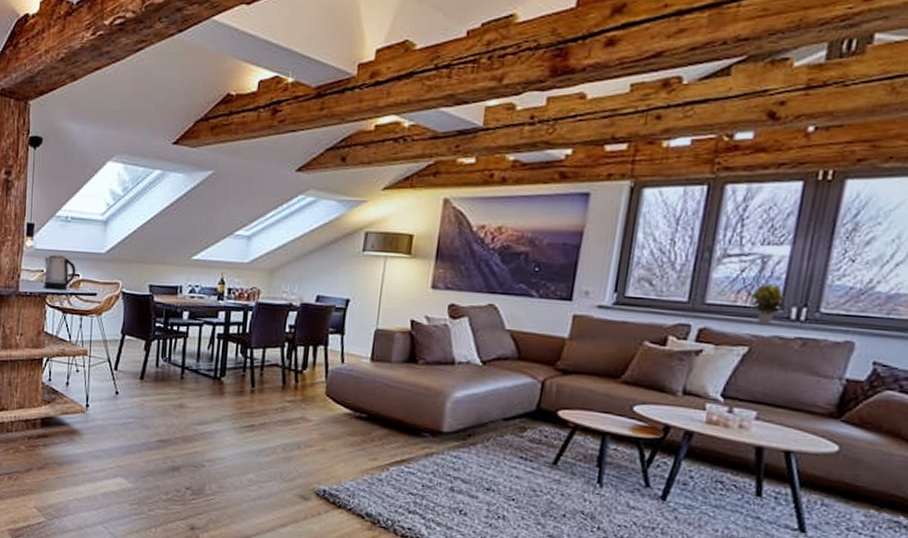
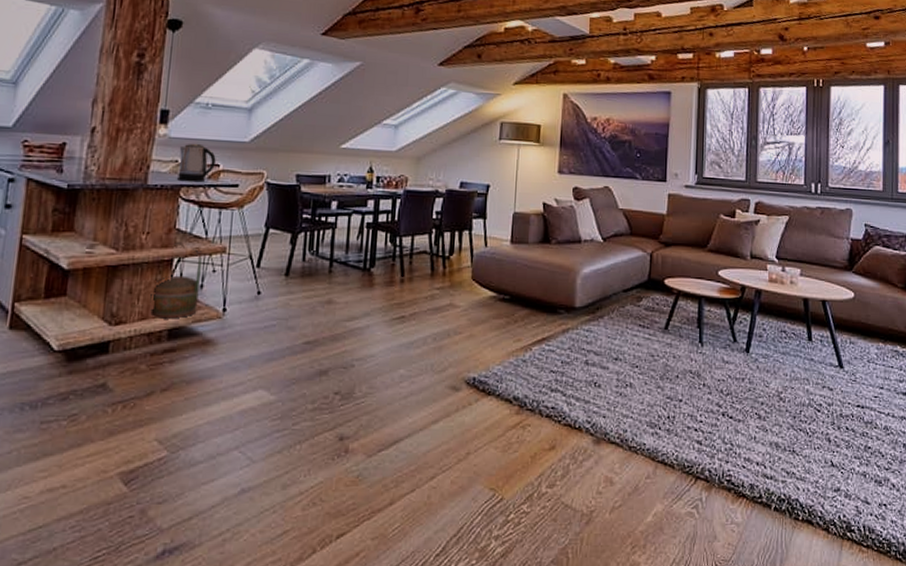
decorative basket: none [26,344,67,410] -> present [150,242,203,319]
potted plant: present [748,283,786,326] -> none [784,165,808,198]

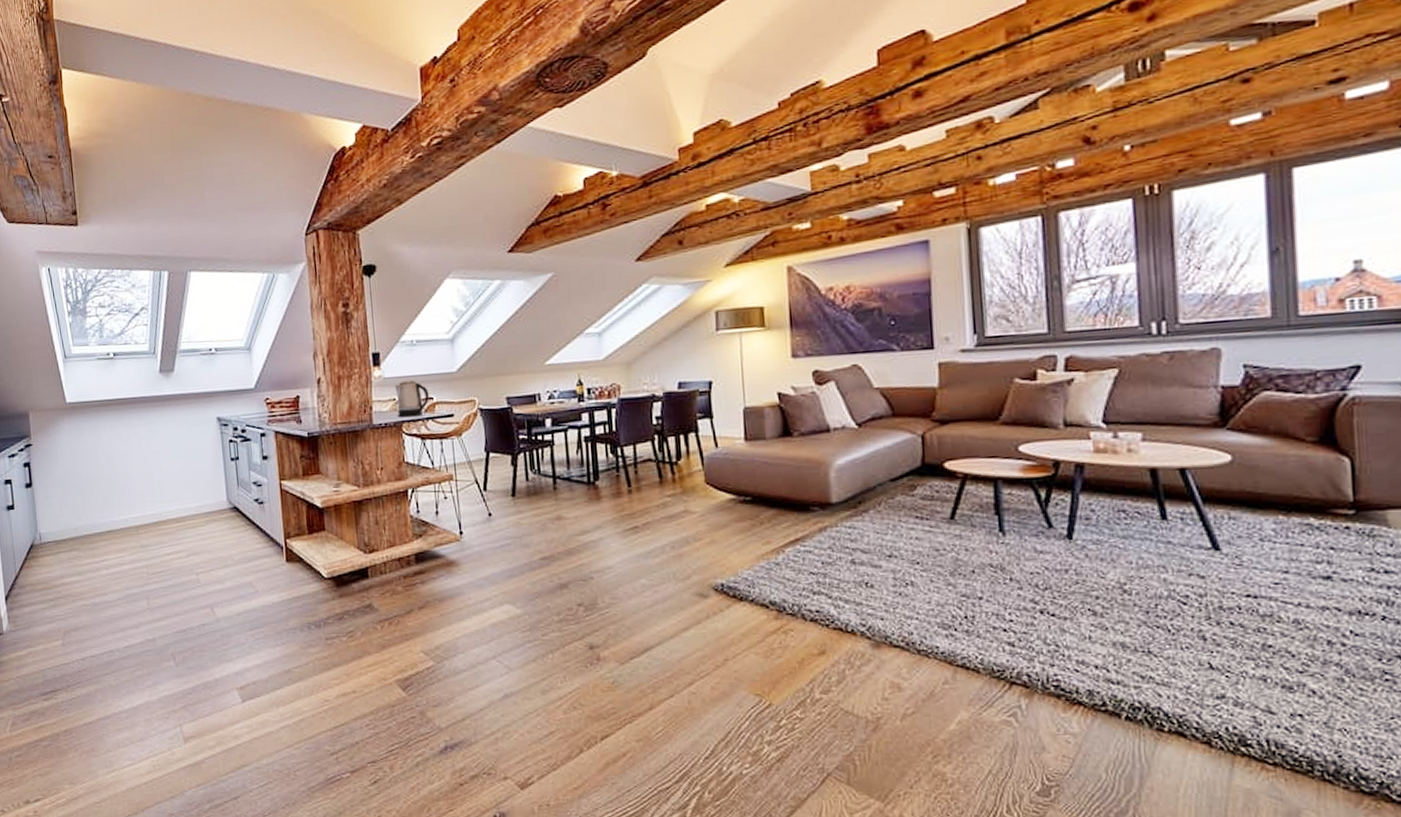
decorative basket: present [150,242,203,319] -> none [394,474,437,545]

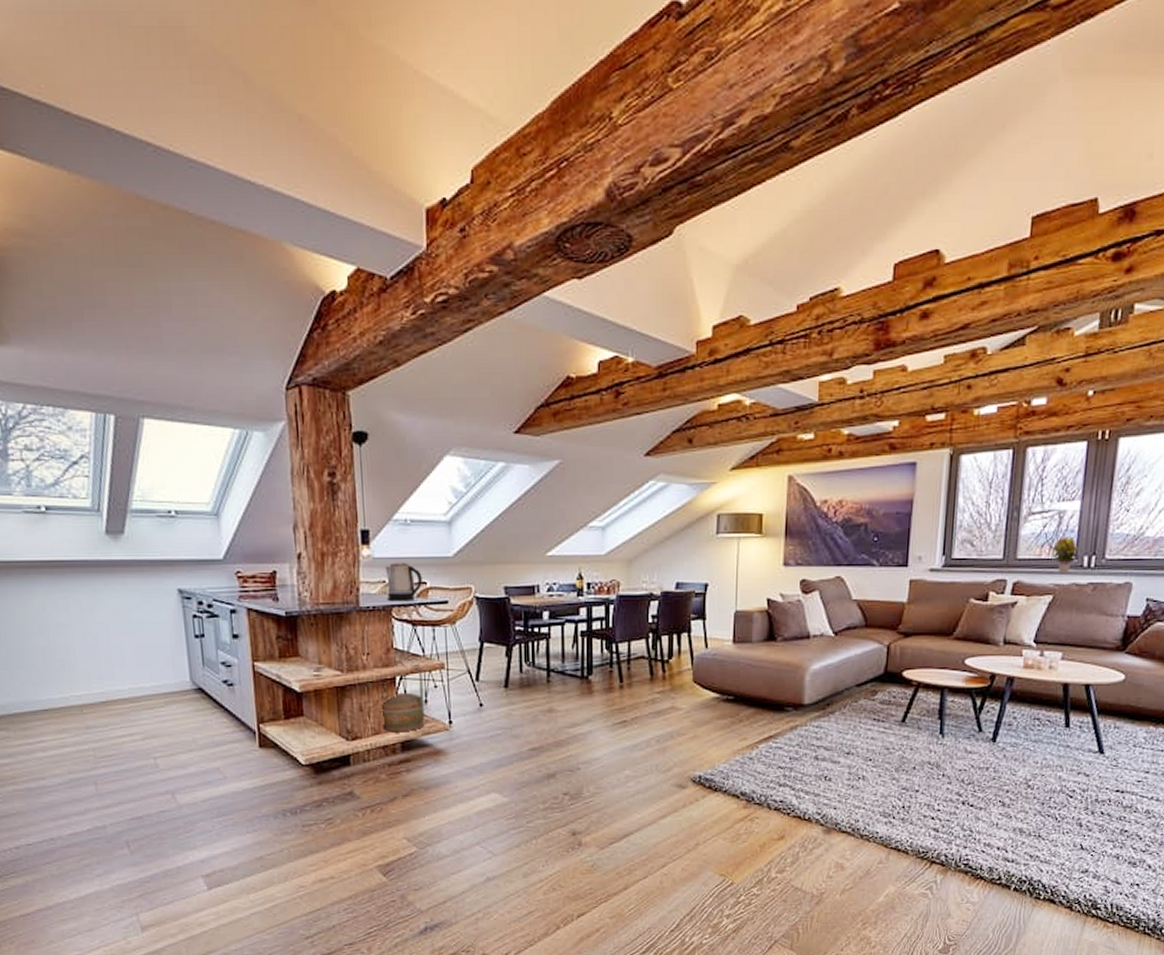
decorative basket: none [394,474,437,545] -> present [380,661,425,733]
potted plant: none [1106,302,1145,345] -> present [1050,536,1080,574]

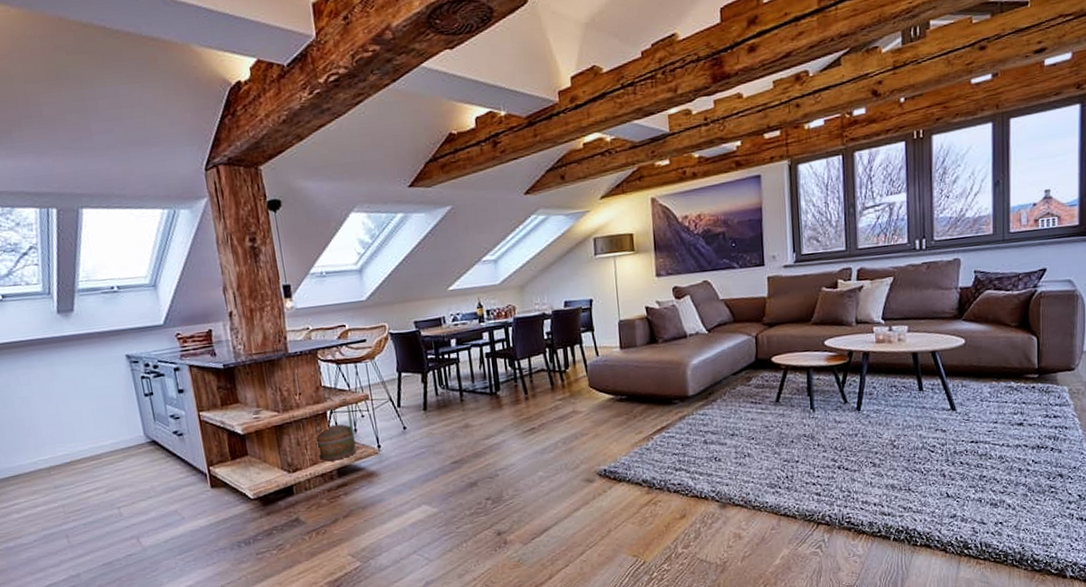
kettle: present [384,562,422,602] -> none [307,309,342,346]
potted plant: present [1050,536,1080,574] -> none [885,224,912,258]

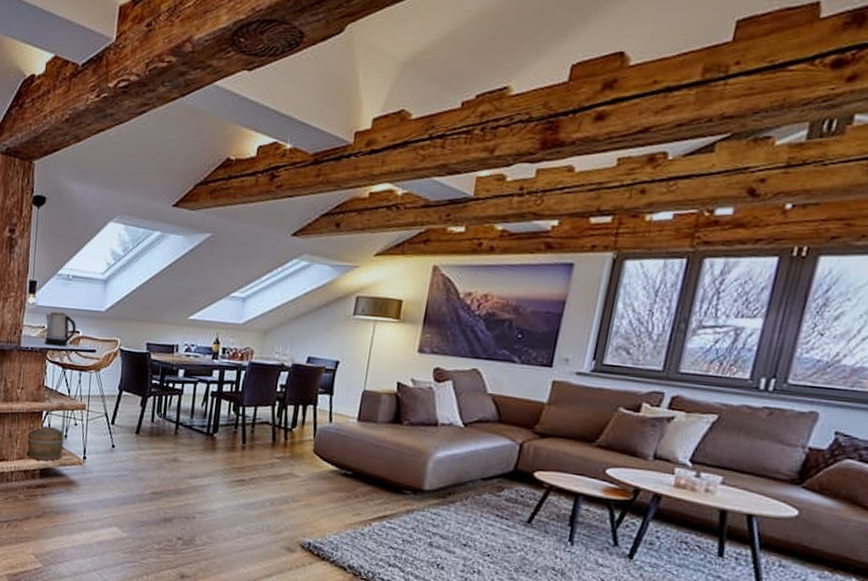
kettle: none [307,309,342,346] -> present [45,311,76,347]

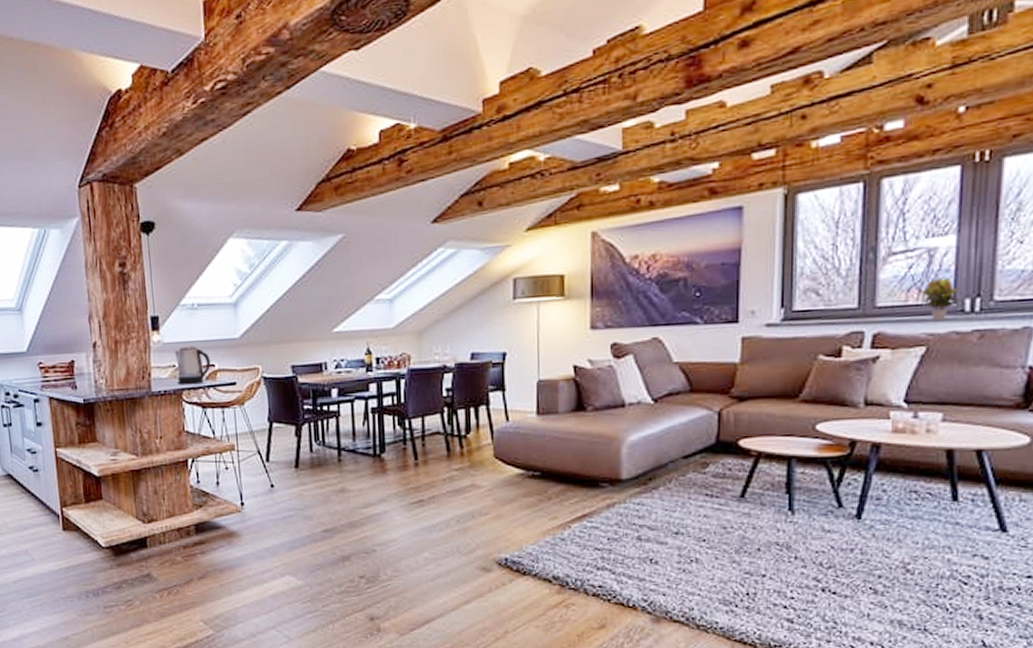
decorative basket: present [25,397,66,461] -> none [173,443,218,515]
potted plant: none [720,355,756,395] -> present [919,277,959,322]

